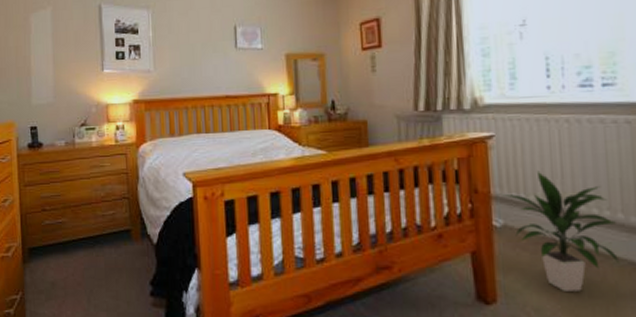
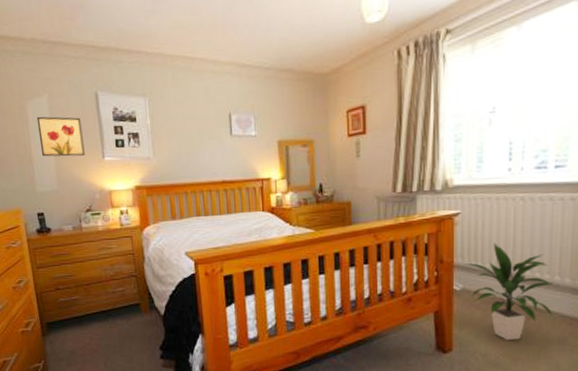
wall art: none [39,28,84,69] -> present [36,116,85,157]

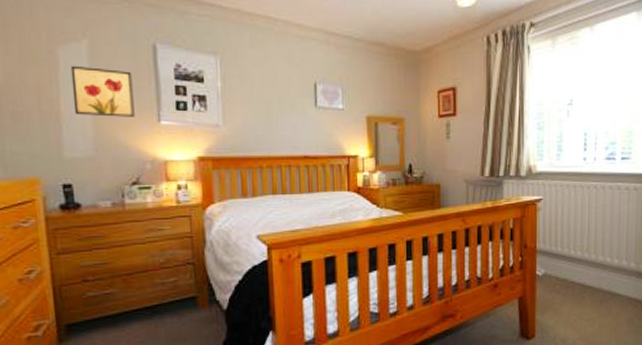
indoor plant: present [463,242,553,340] -> none [545,228,621,324]

